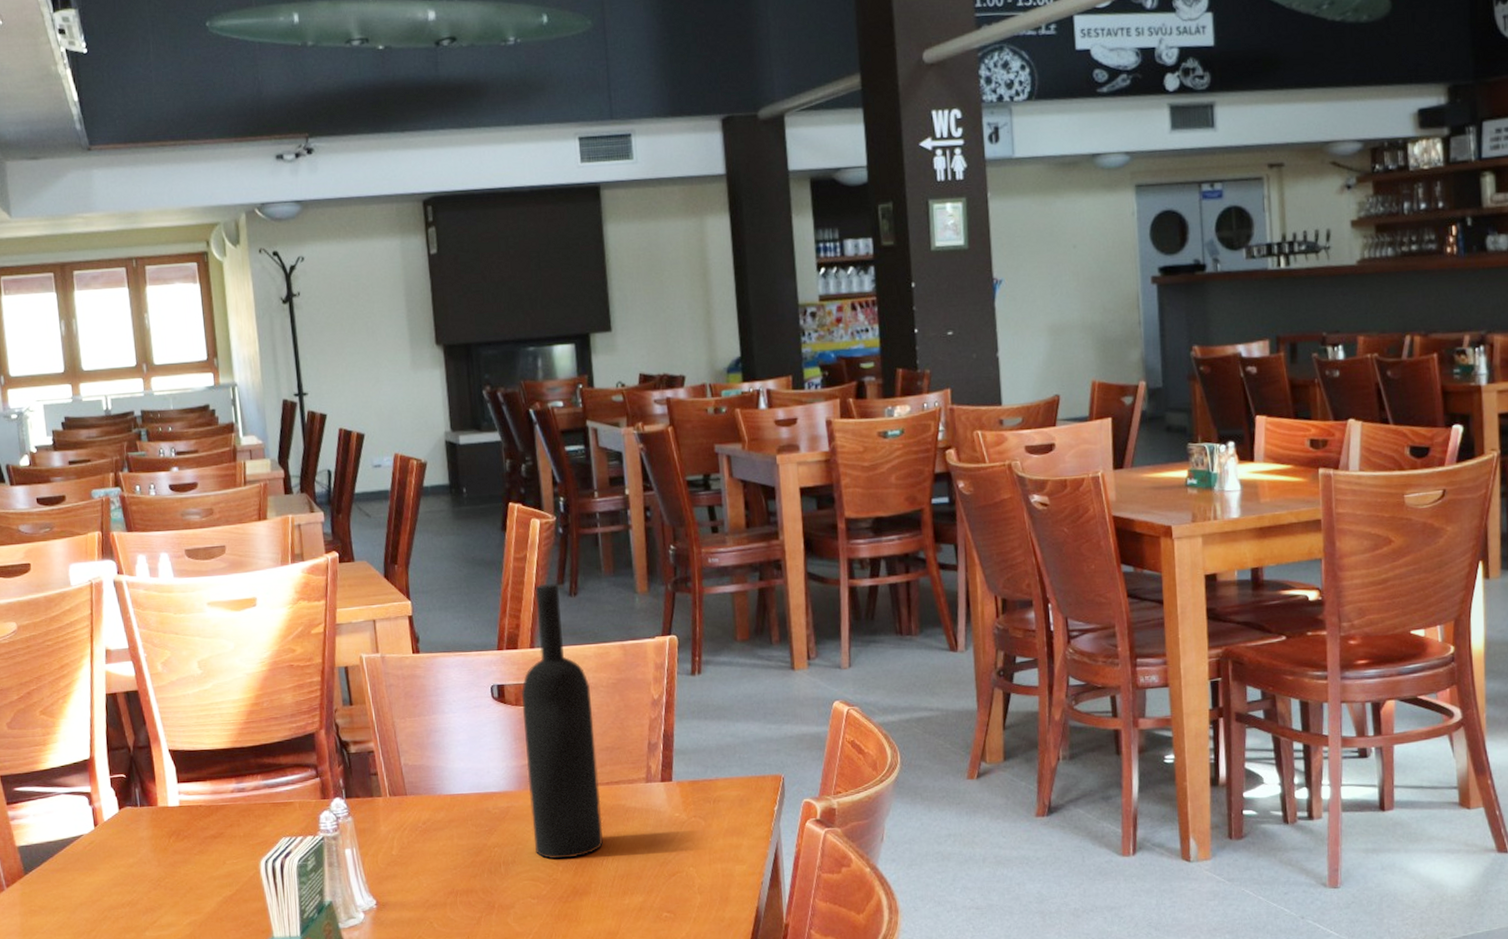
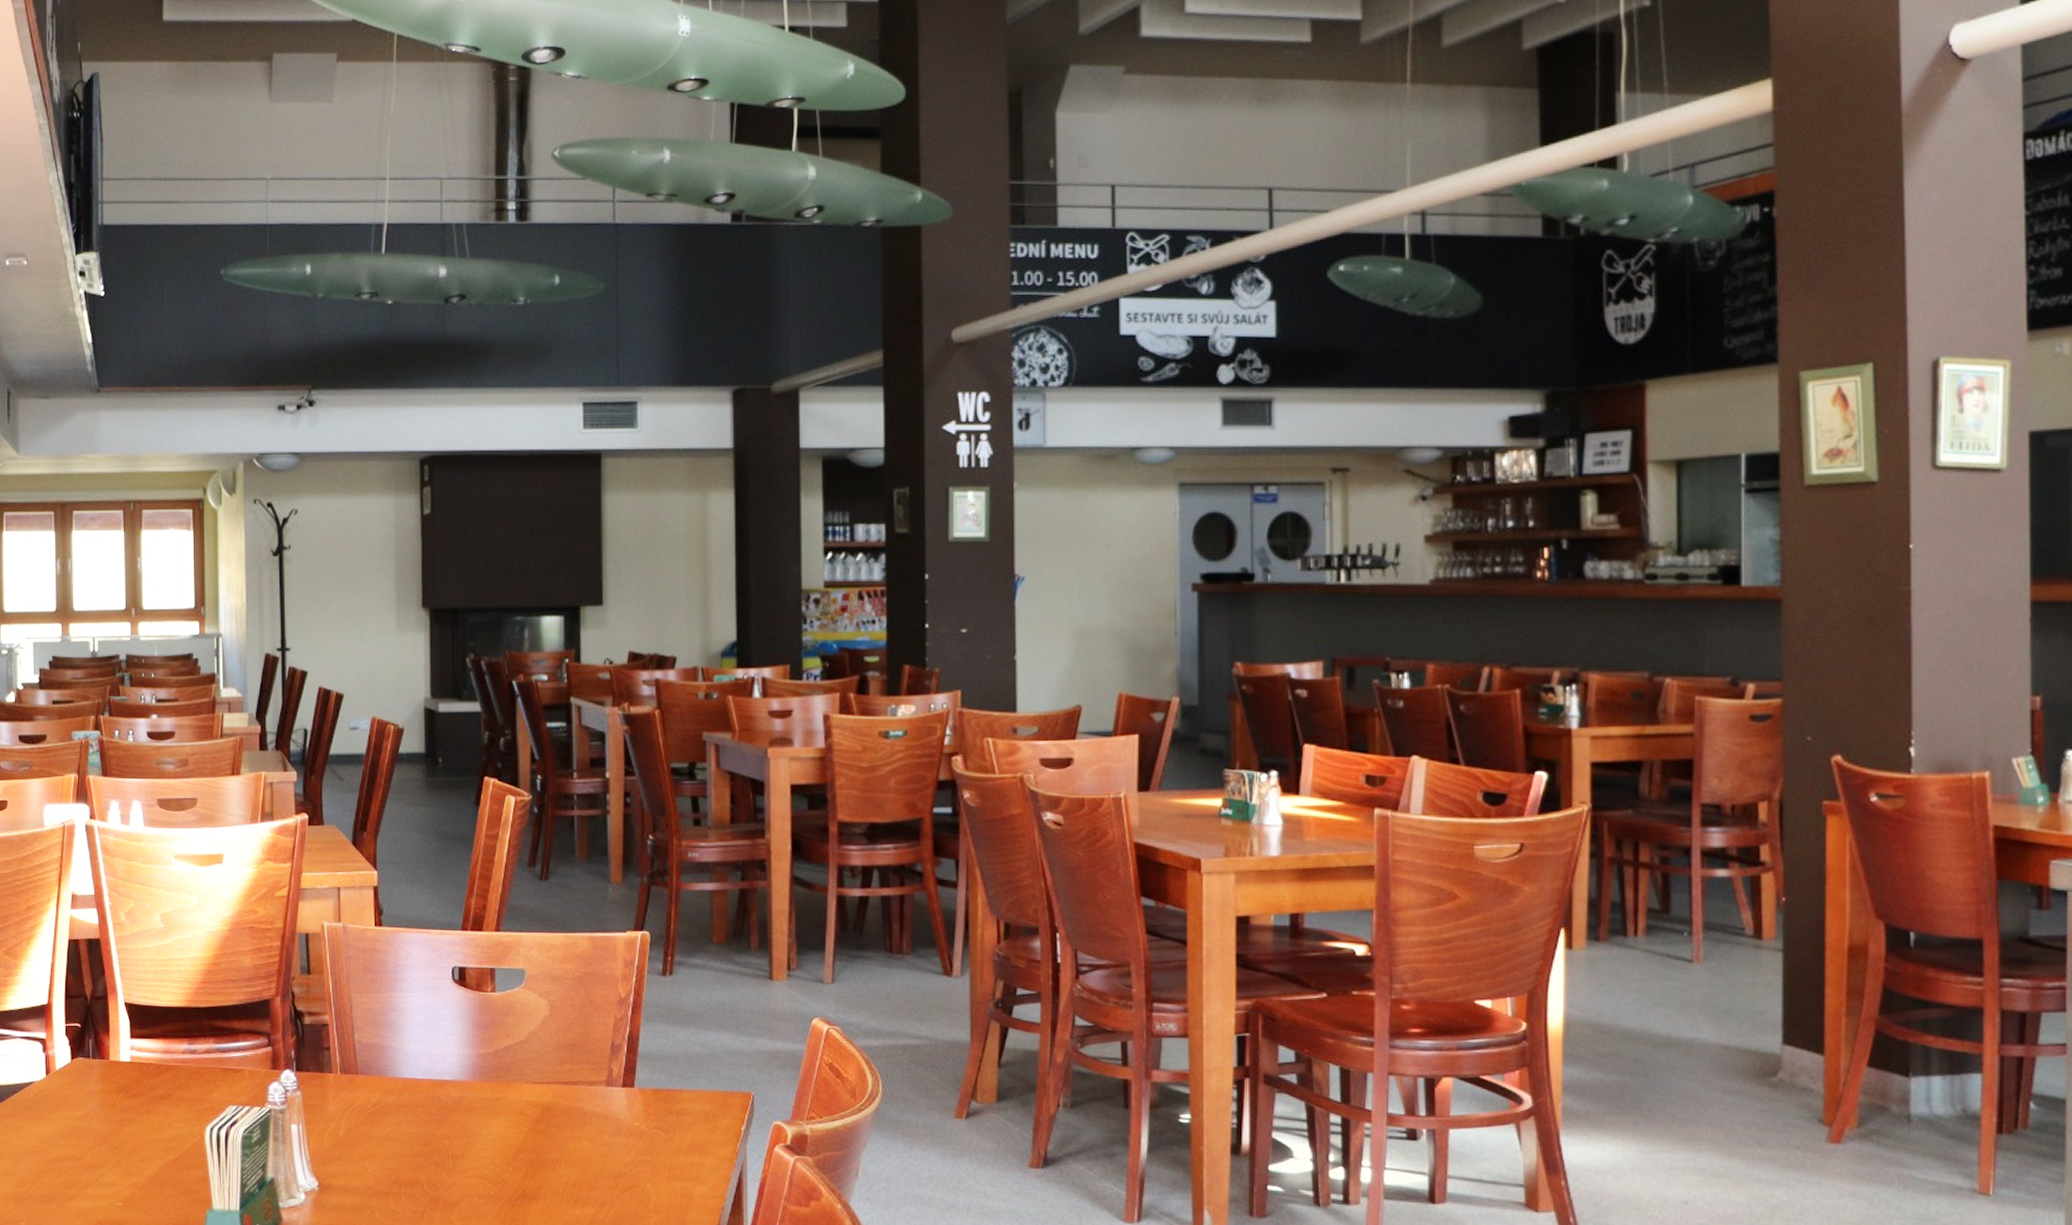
wine bottle: present [521,583,603,859] -> none [482,864,558,1159]

